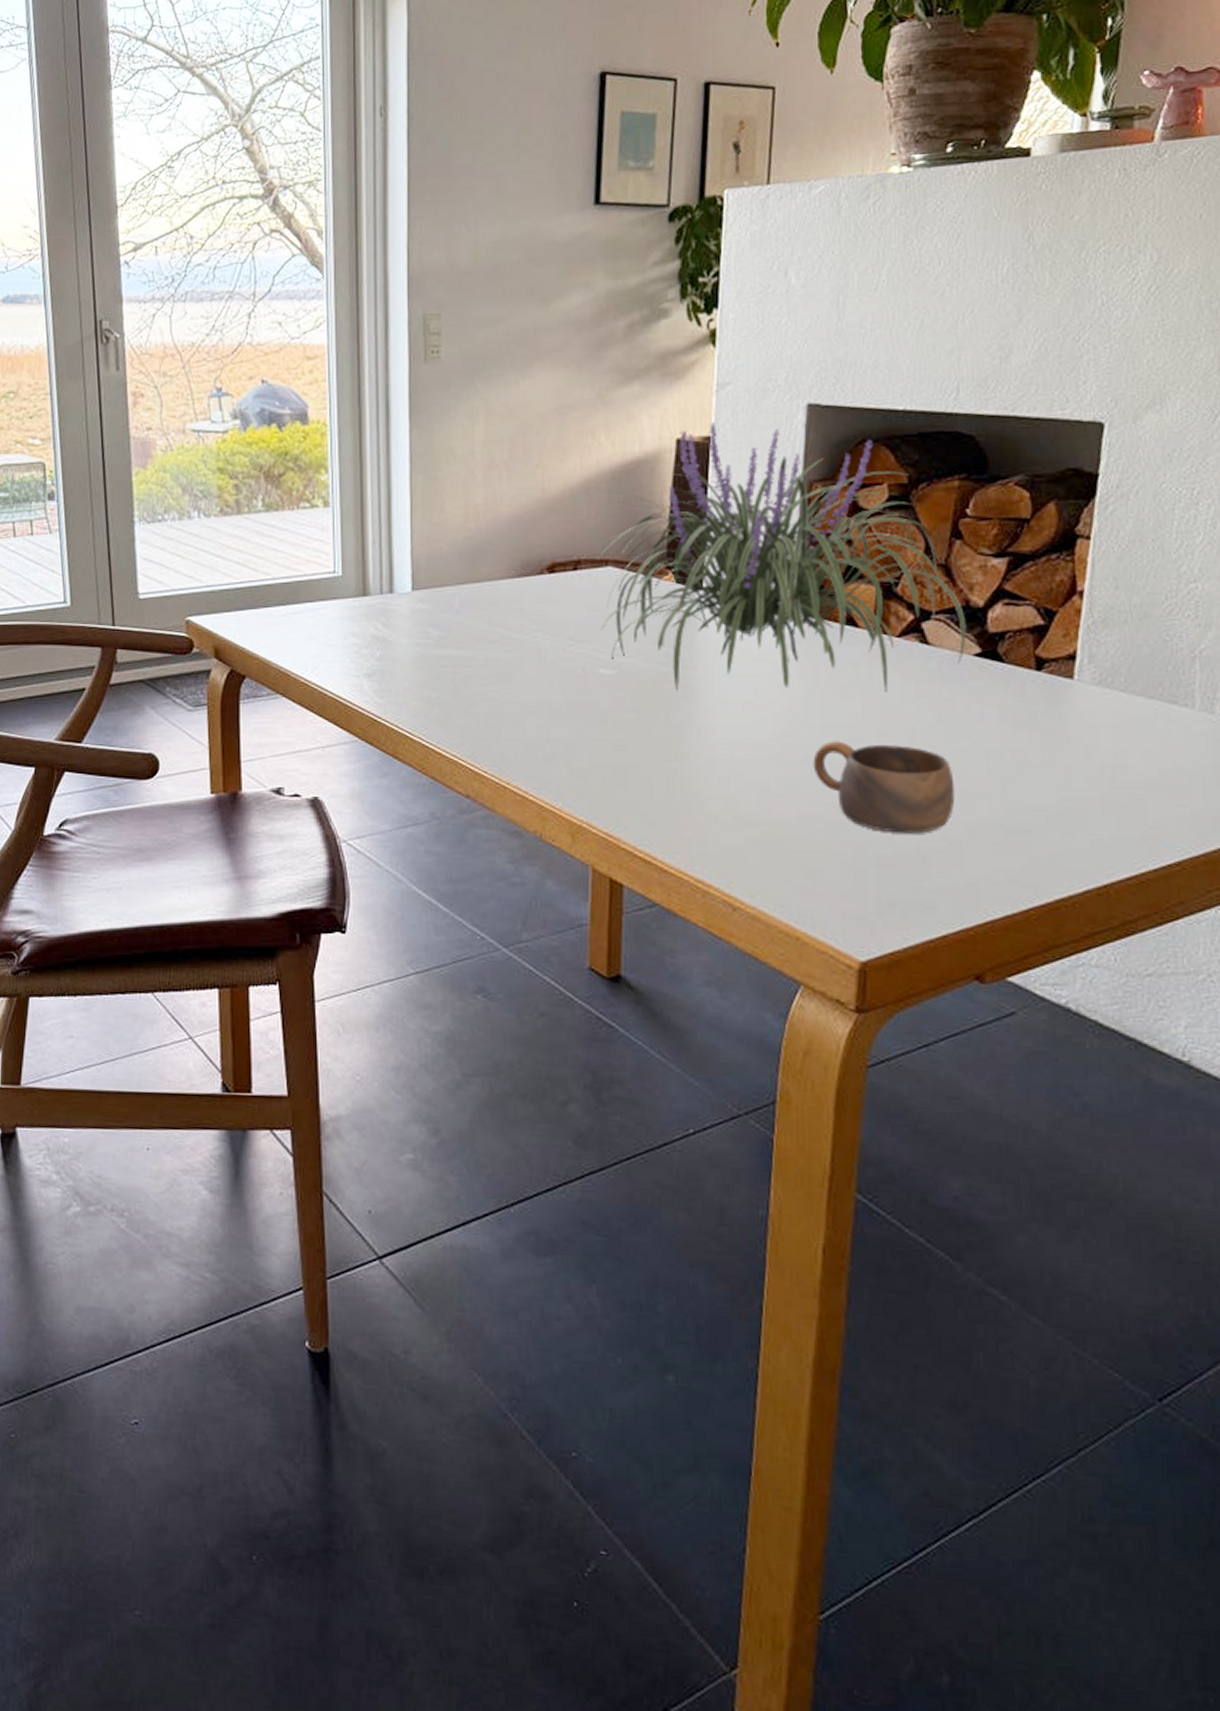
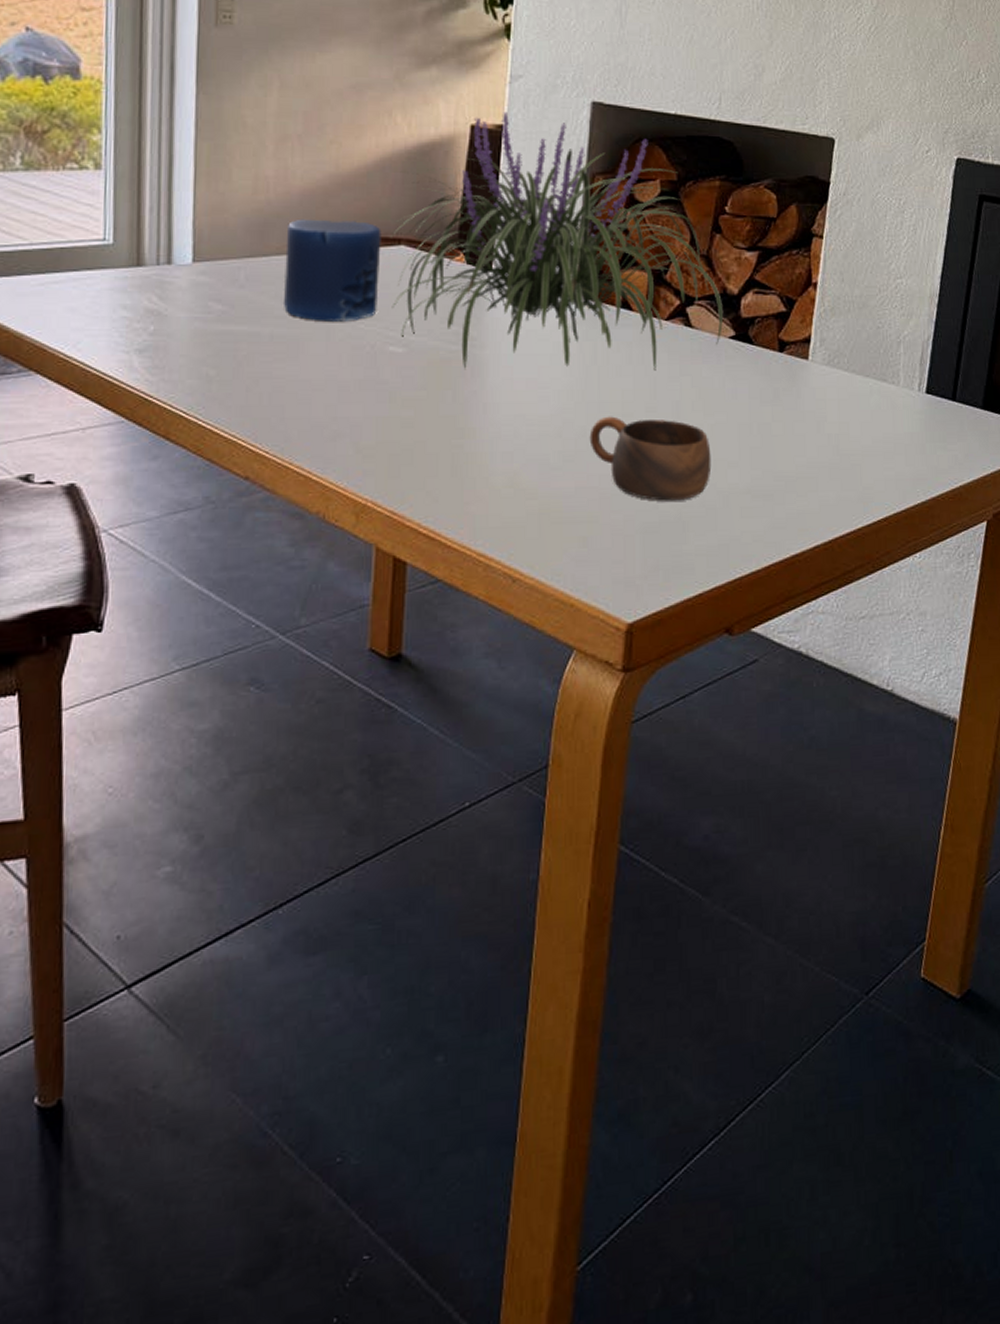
candle: none [496,544,589,645] -> present [284,218,382,322]

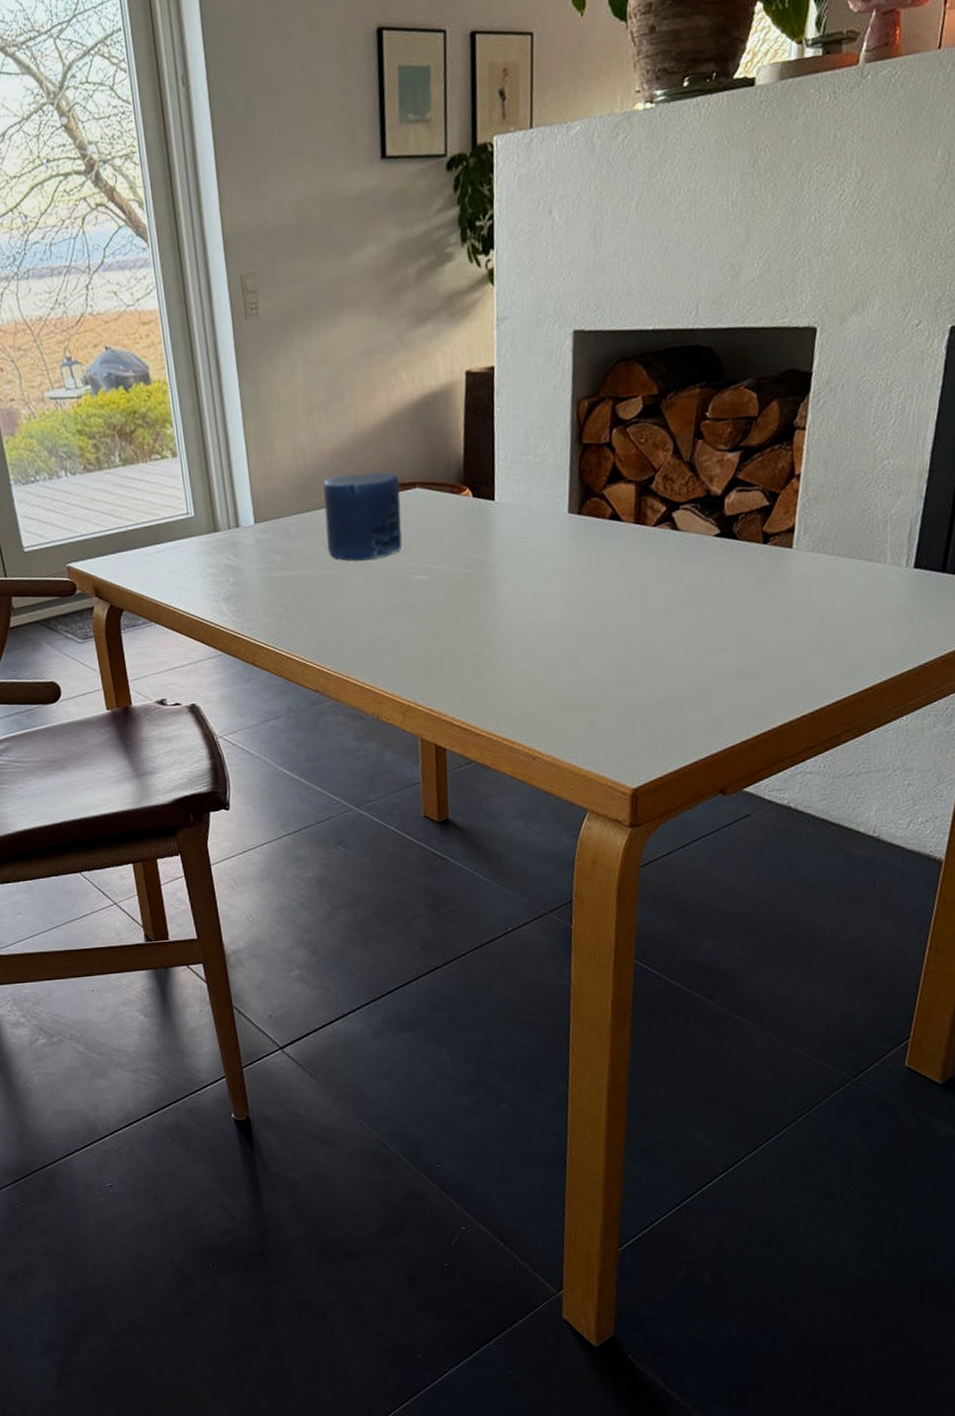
plant: present [389,112,723,371] -> none [406,354,708,589]
cup: present [589,416,712,501] -> none [590,615,702,686]

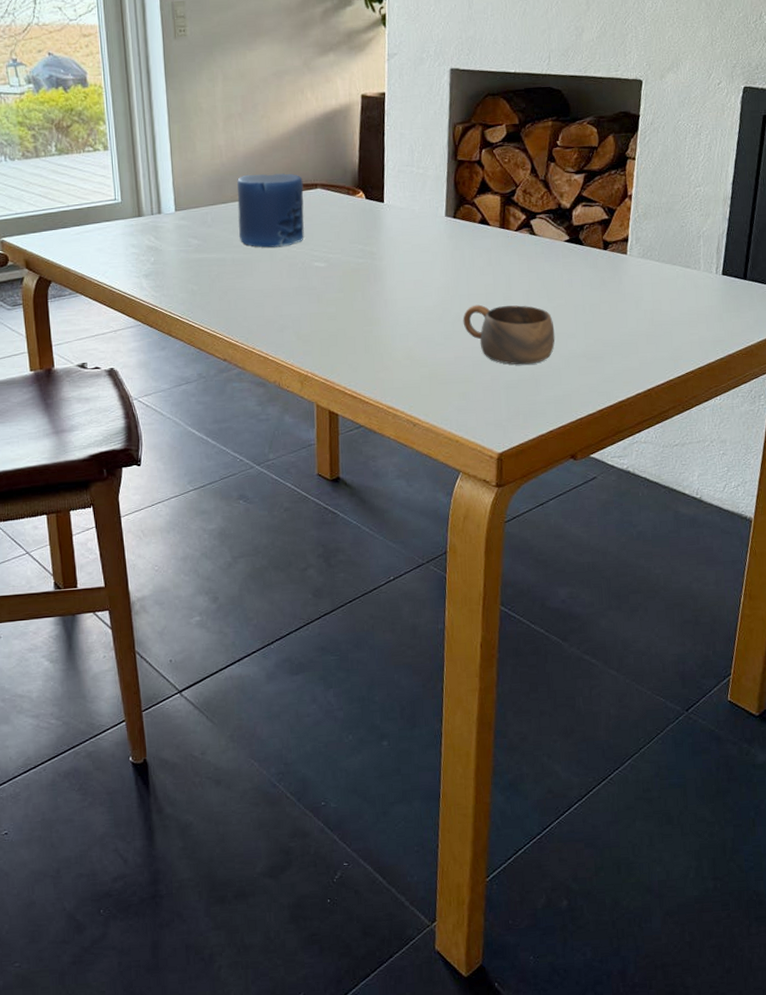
cup: none [590,615,702,686] -> present [463,304,555,365]

